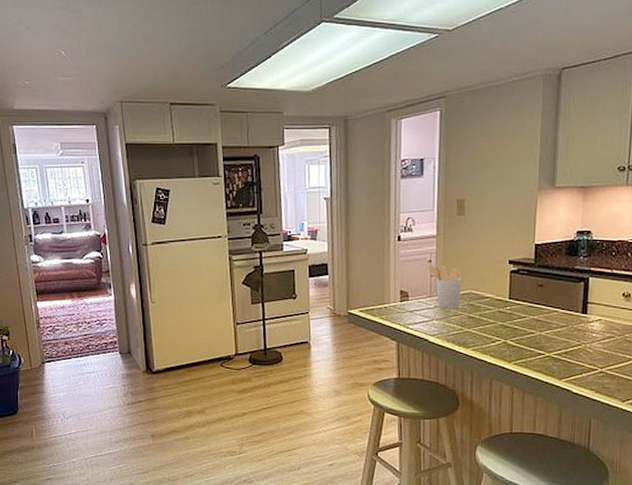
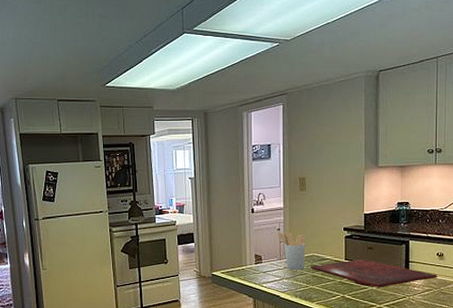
cutting board: none [467,298,622,333] -> present [311,258,438,287]

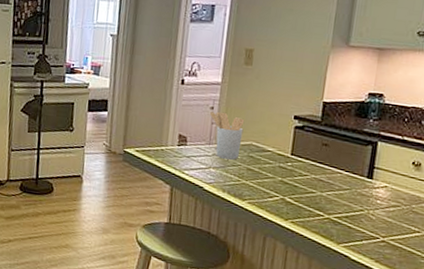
cutting board: present [311,258,438,287] -> none [246,155,410,195]

